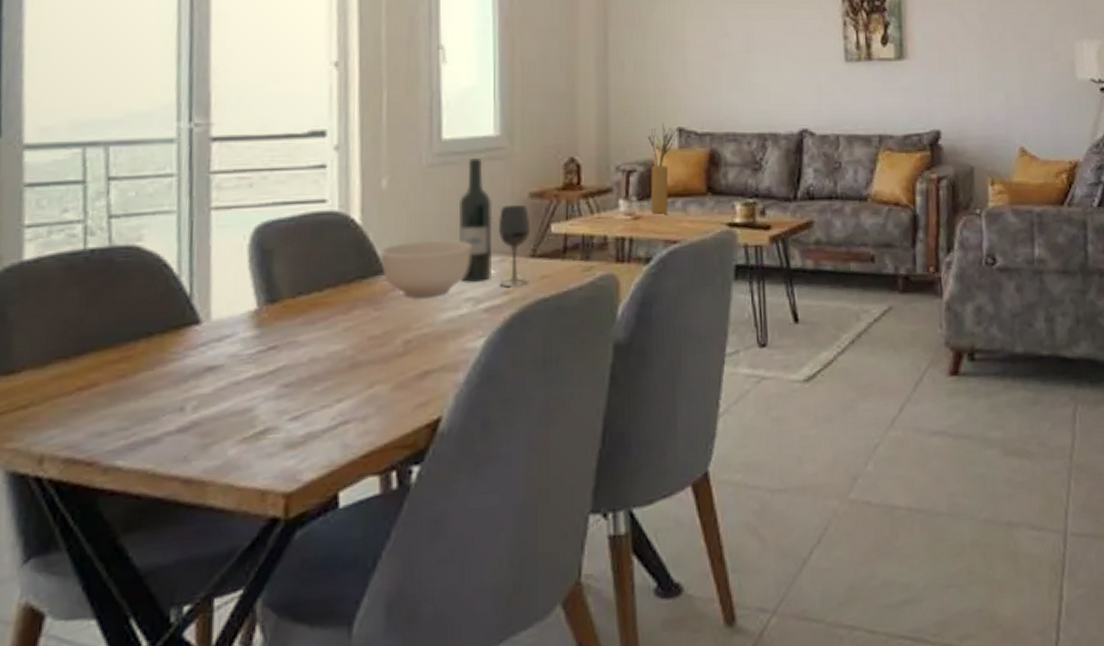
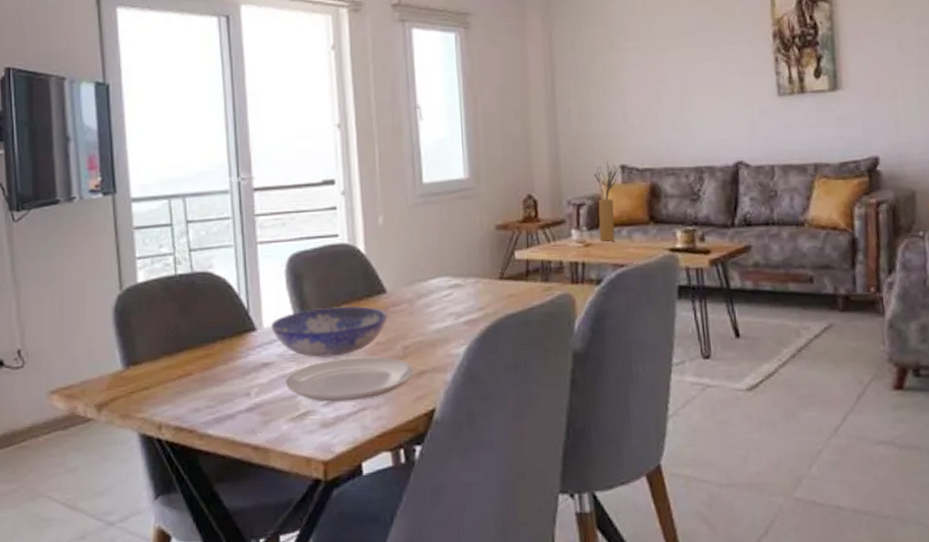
ceramic bowl: none [221,290,386,358] -> present [270,306,388,358]
plate: none [237,354,417,415] -> present [285,357,414,402]
bowl: present [380,240,472,297] -> none [381,265,452,312]
wine bottle: present [458,158,493,282] -> none [439,198,468,300]
wine glass: present [498,204,531,288] -> none [471,235,499,305]

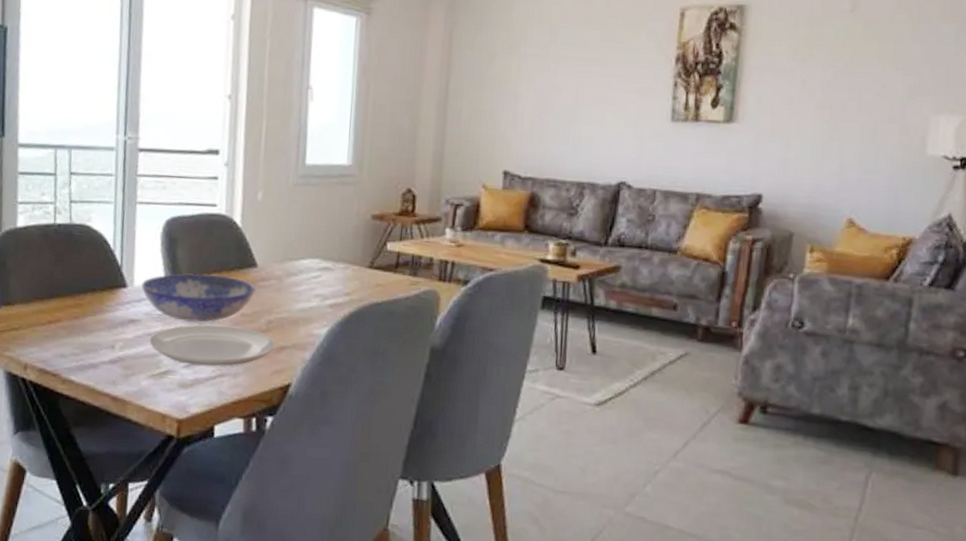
vase: present [594,161,622,243] -> none [473,165,505,246]

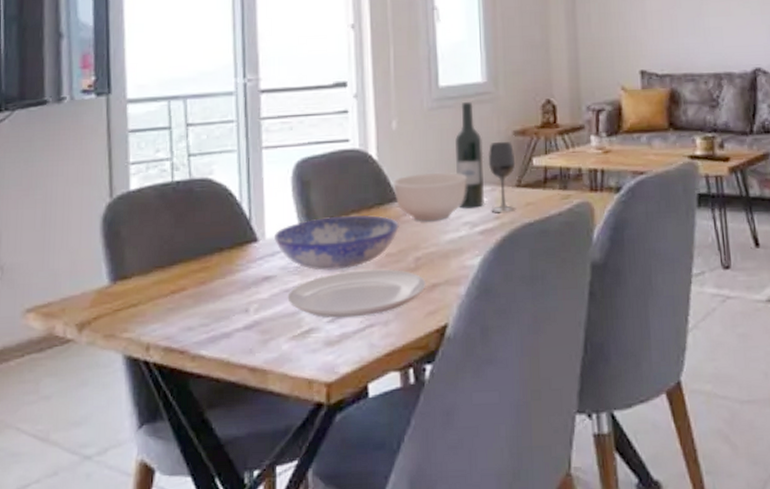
bowl: none [253,244,323,290] -> present [393,172,467,221]
wine bottle: none [313,182,341,282] -> present [454,102,484,208]
wine glass: none [342,223,371,291] -> present [488,141,516,213]

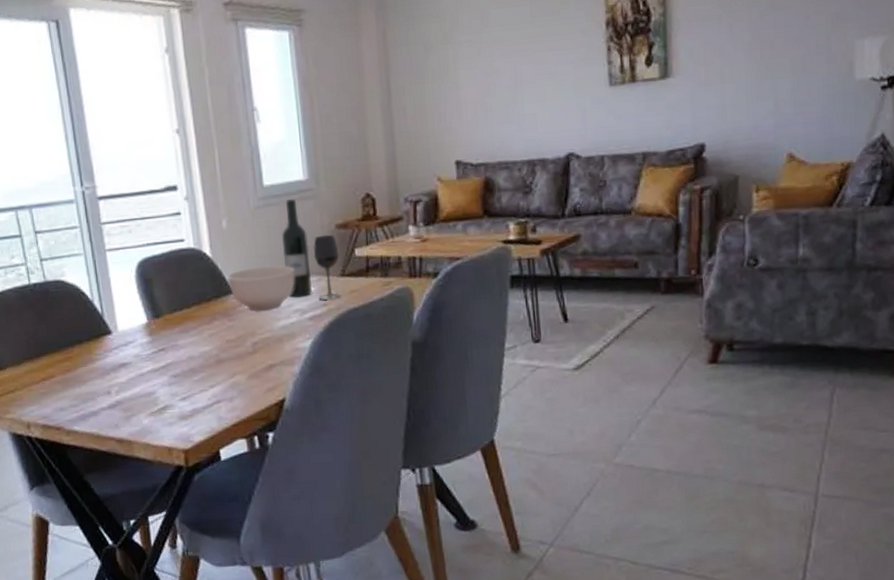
ceramic bowl: present [273,215,399,271] -> none [125,307,236,357]
plate: present [287,269,426,318] -> none [143,353,264,397]

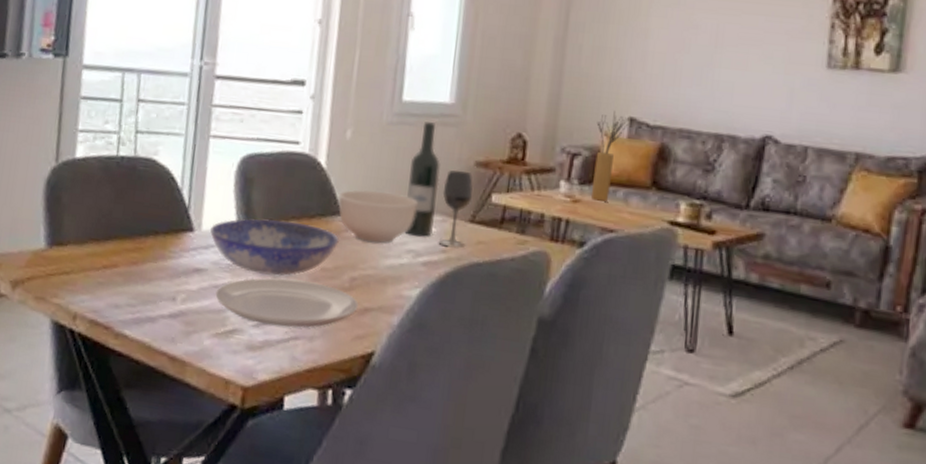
ceramic bowl: none [125,307,236,357] -> present [209,219,339,276]
plate: none [143,353,264,397] -> present [215,278,359,328]
vase: none [429,157,457,237] -> present [591,110,631,203]

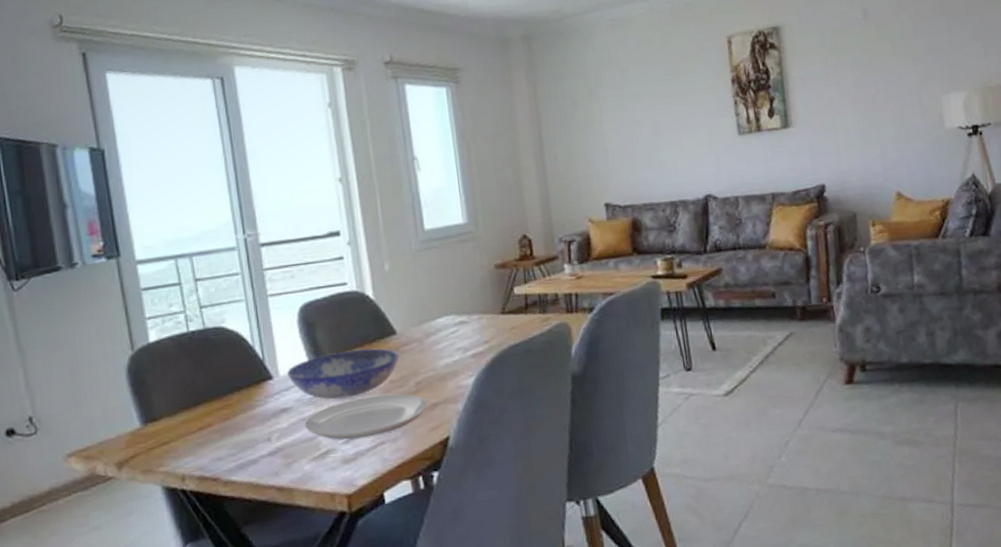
bowl: present [338,190,418,243] -> none [390,305,457,350]
wine bottle: present [406,122,440,237] -> none [442,242,474,336]
wine glass: present [438,169,473,248] -> none [473,274,502,338]
vase: present [591,110,631,203] -> none [581,200,606,274]

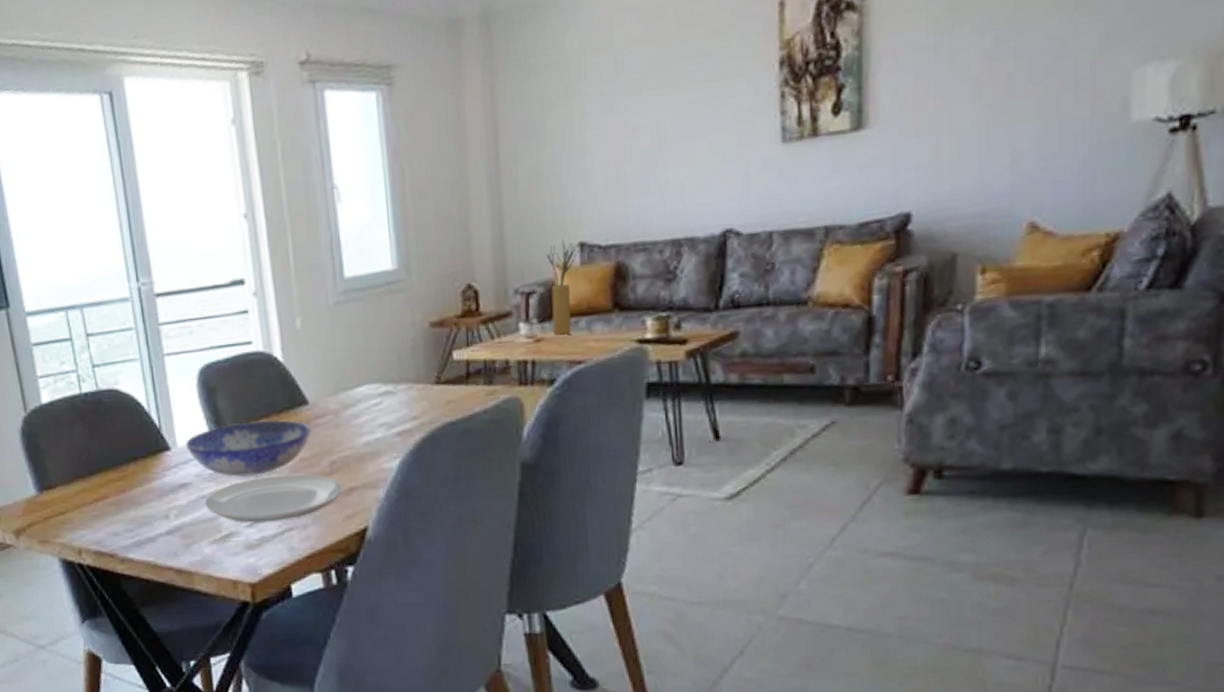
vase: none [581,200,606,274] -> present [546,239,580,336]

